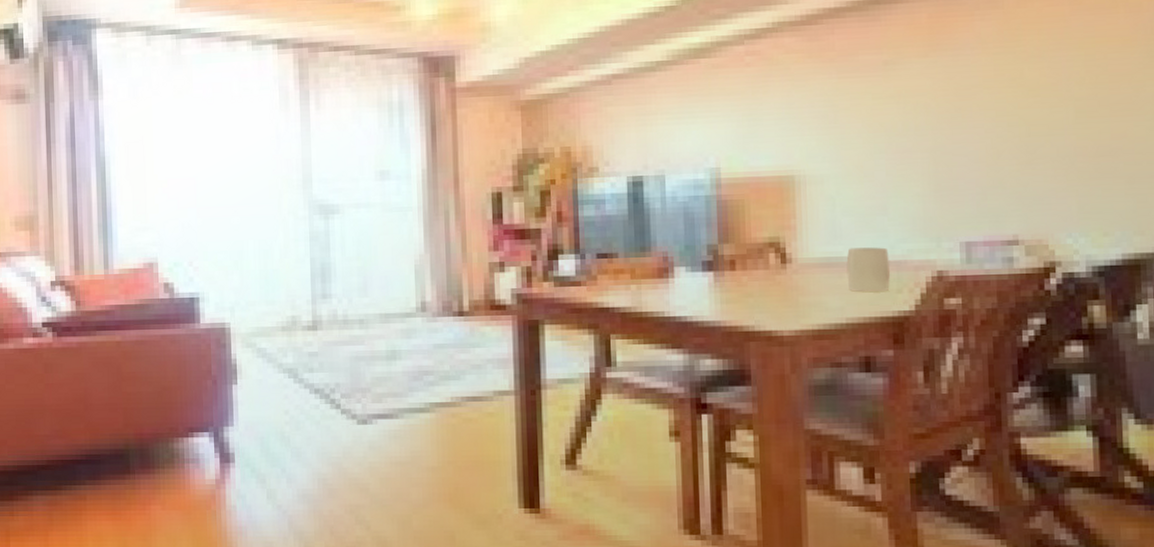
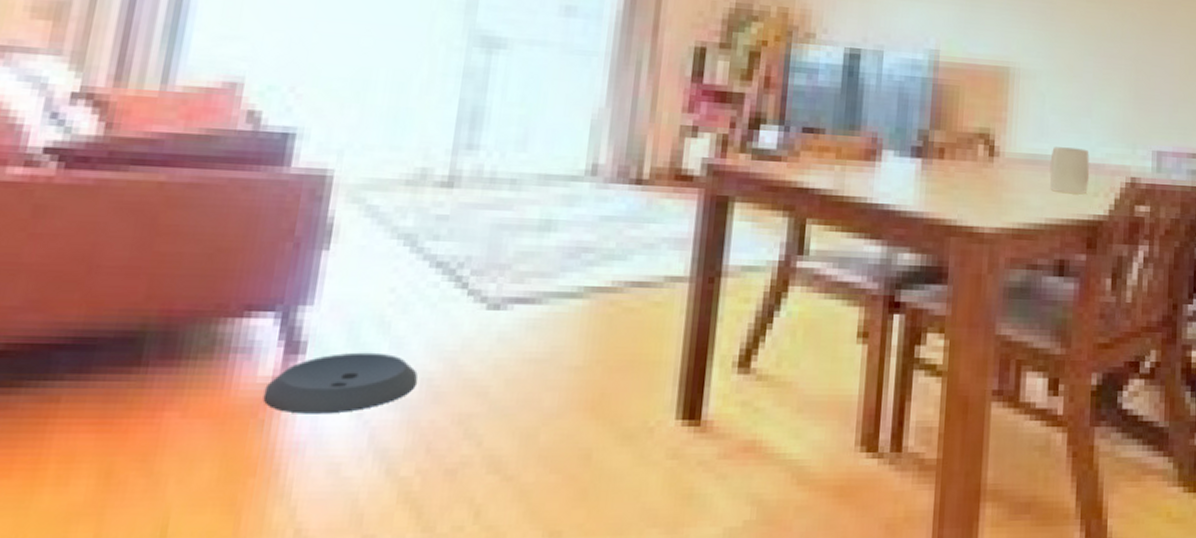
robot vacuum: none [212,460,315,506] -> present [263,352,418,414]

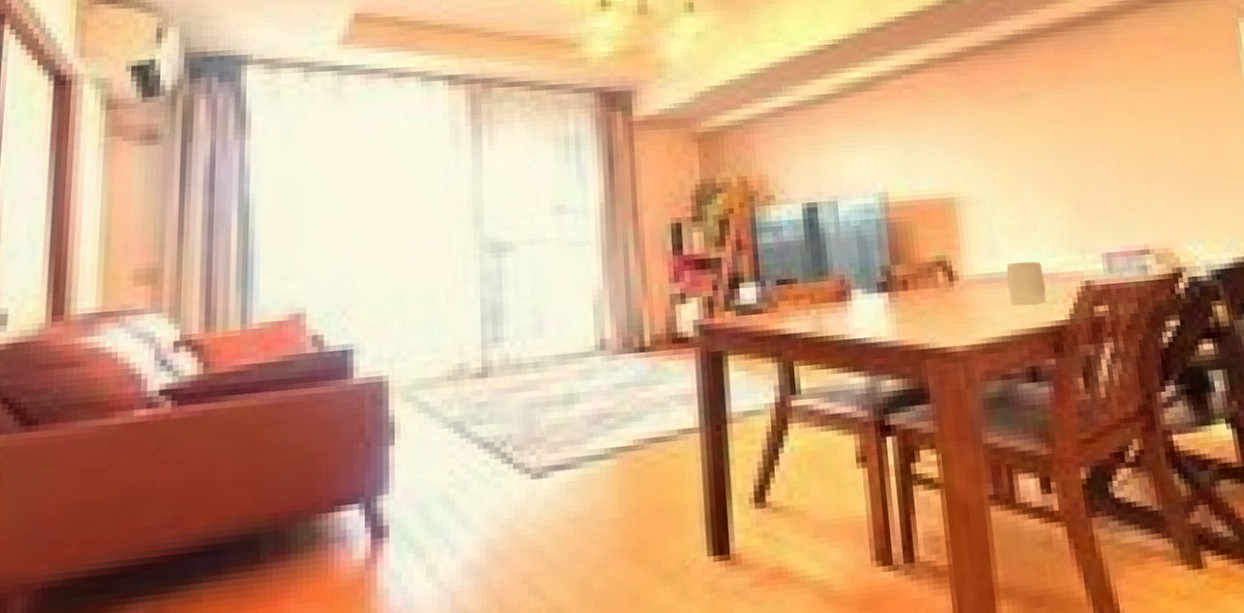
robot vacuum: present [263,352,418,414] -> none [360,528,483,589]

